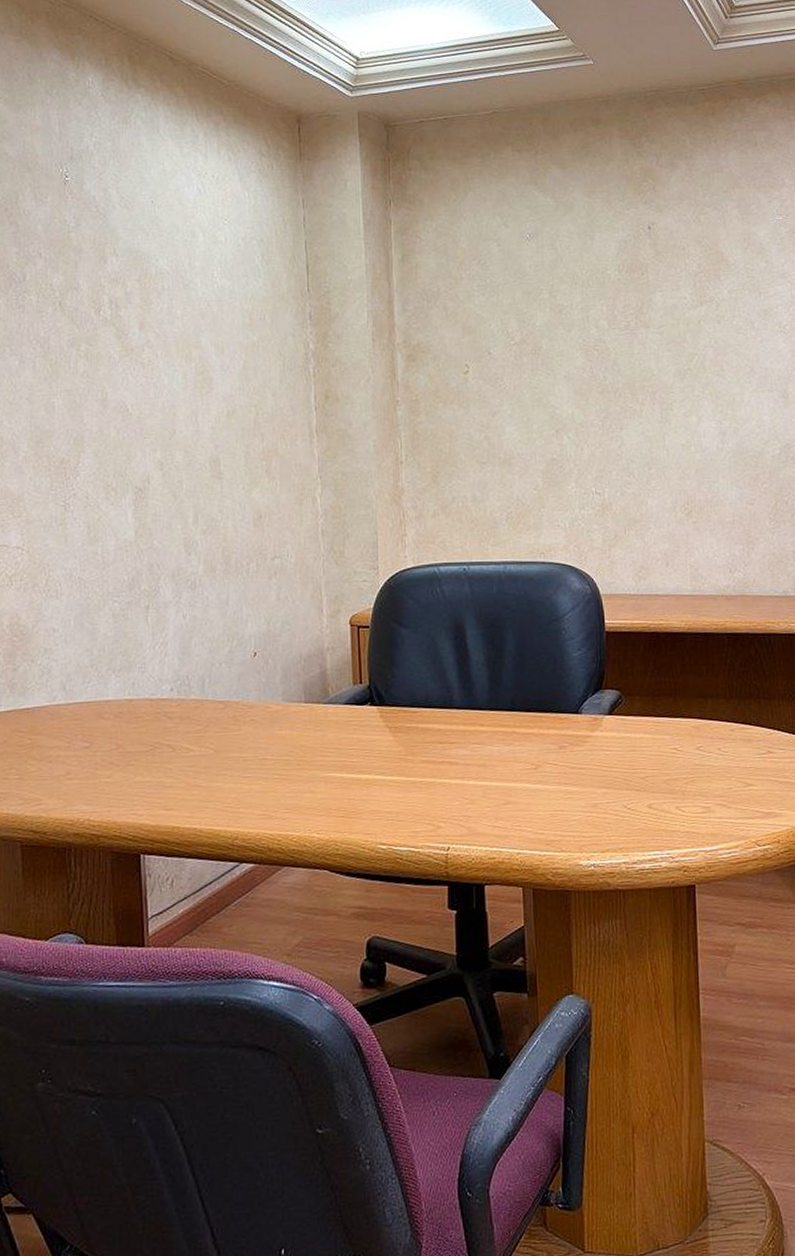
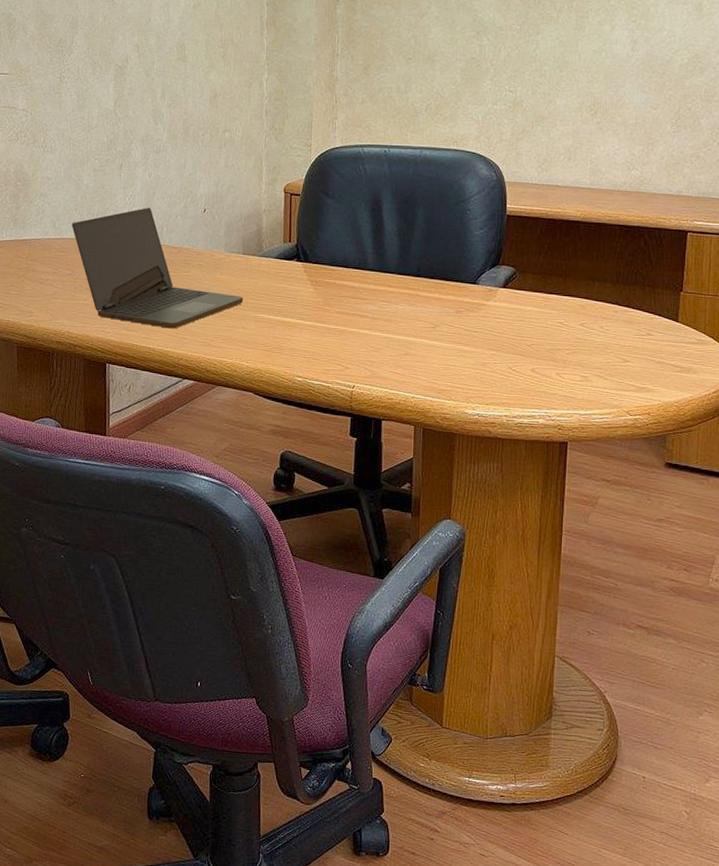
laptop: none [87,655,310,802] -> present [71,207,244,329]

